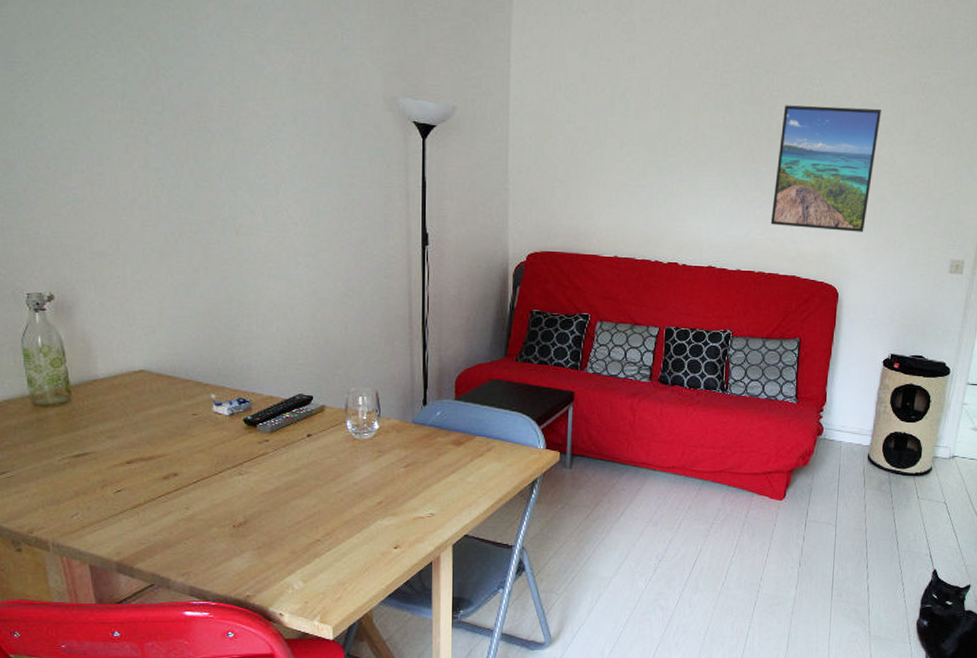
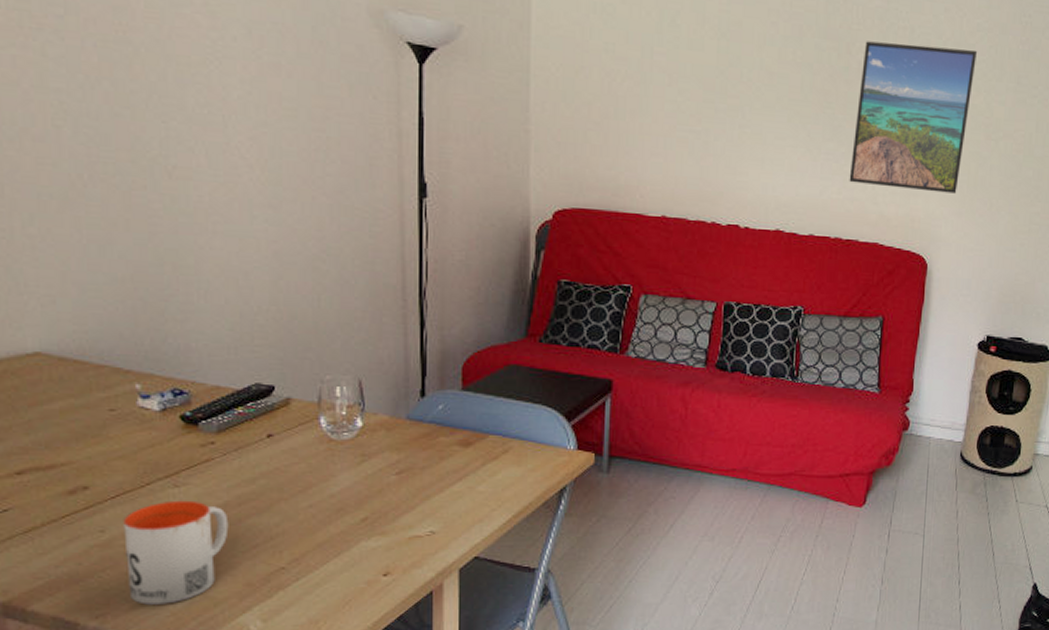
mug: none [202,485,279,566] -> present [123,500,229,605]

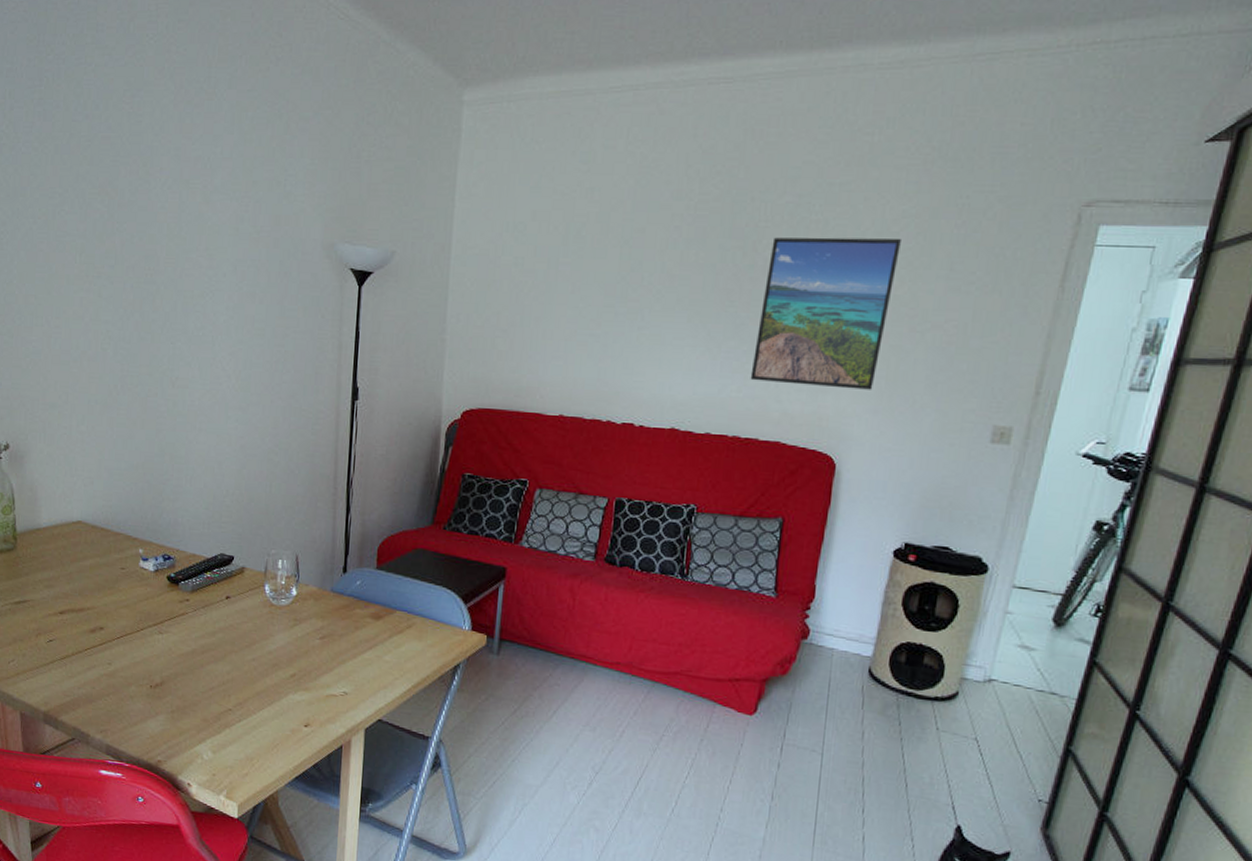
mug: present [123,500,229,605] -> none [123,644,194,728]

